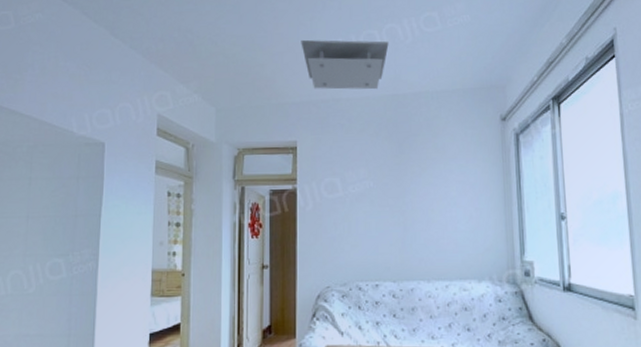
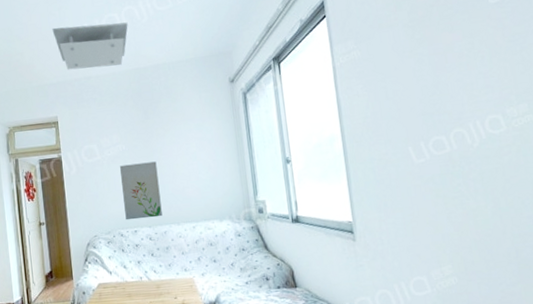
wall art: none [365,204,410,271] -> present [120,161,163,221]

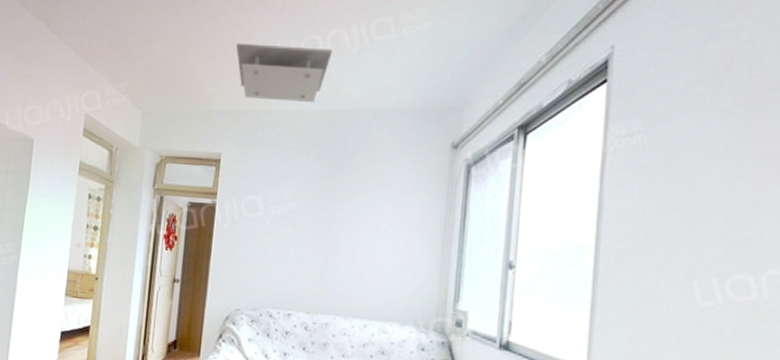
wall art: present [120,161,163,221] -> none [279,228,333,304]

